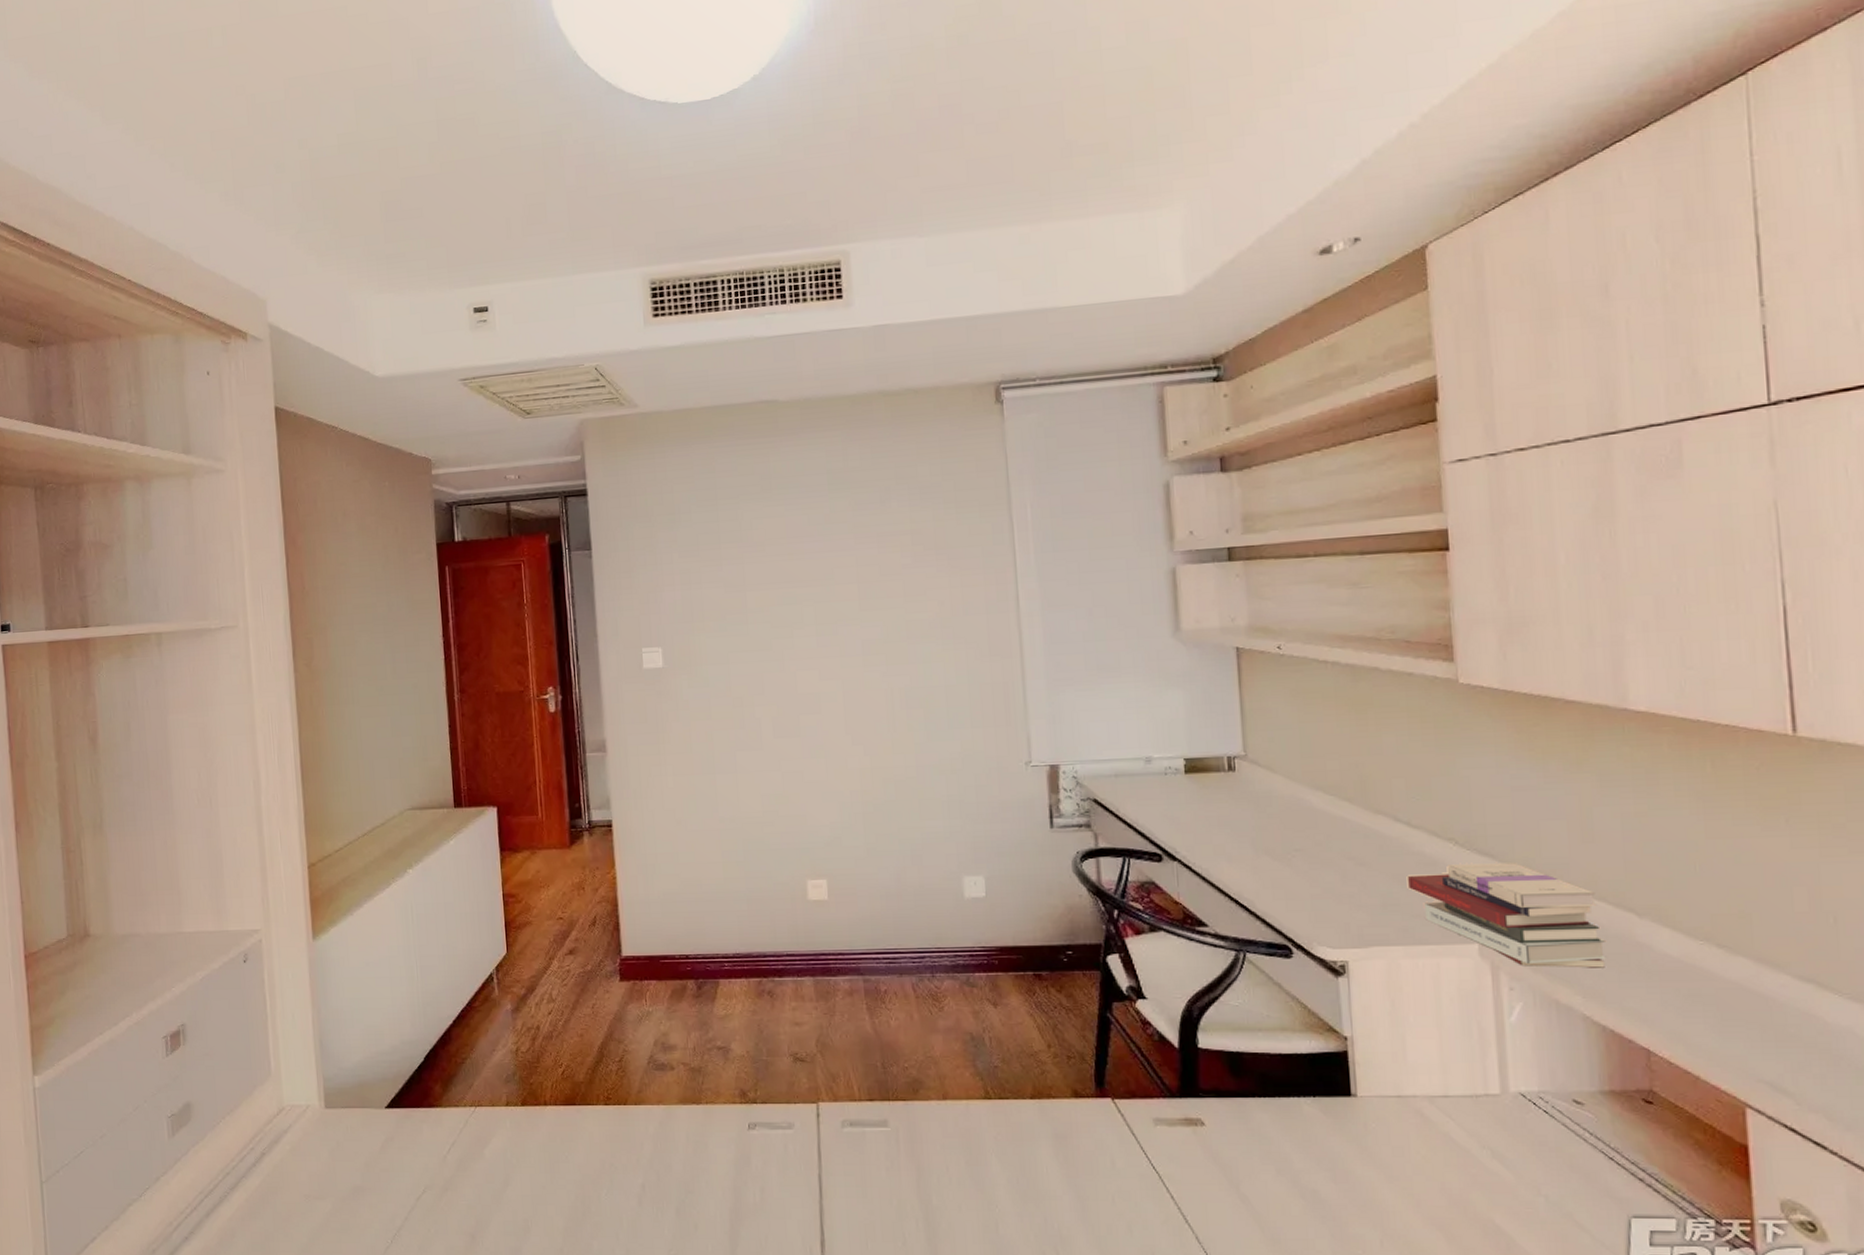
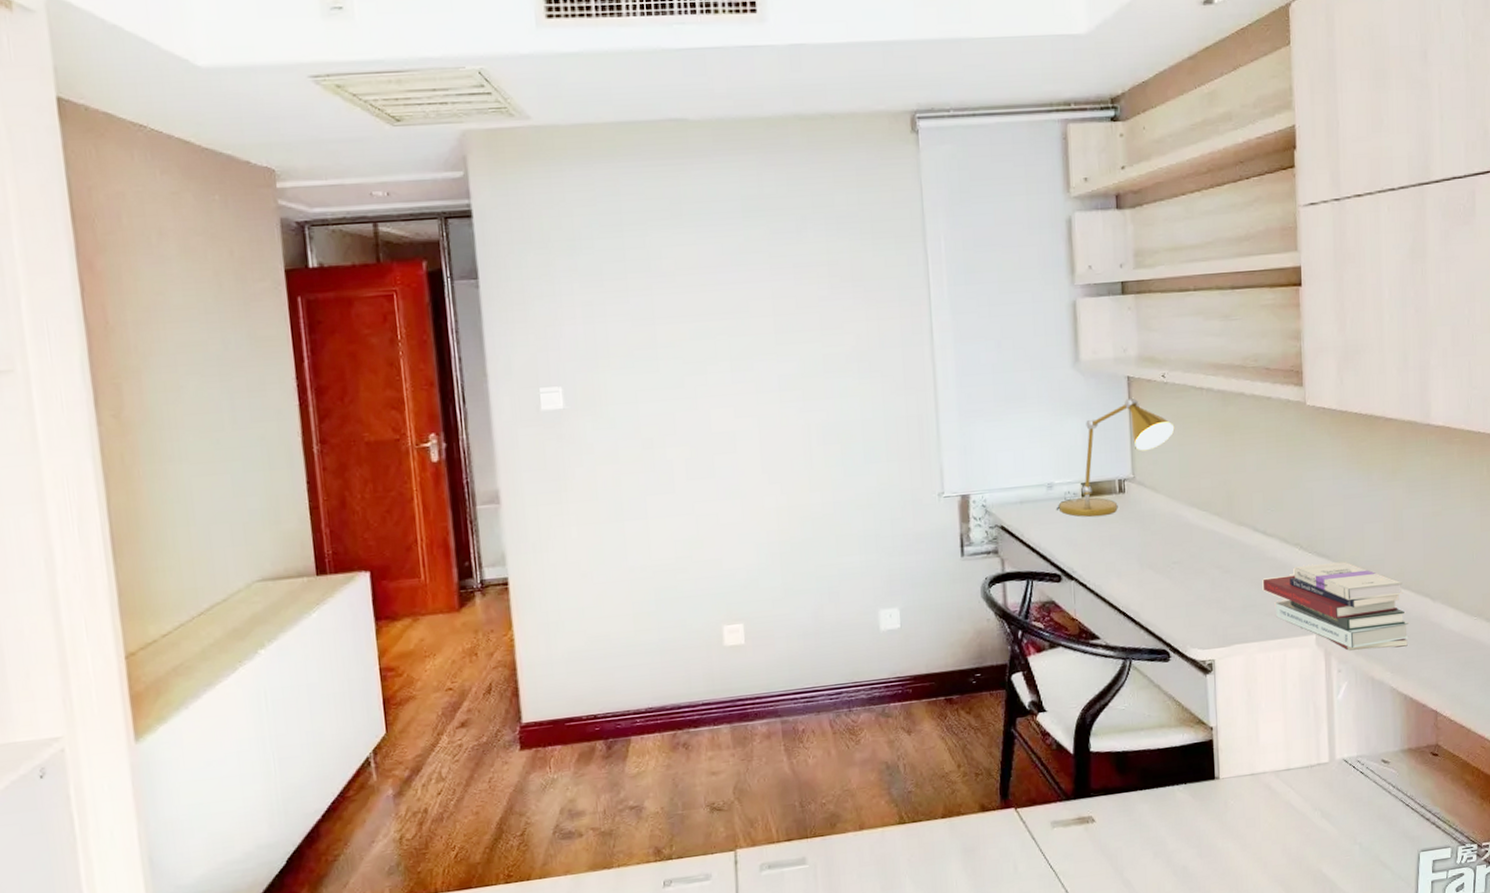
desk lamp: none [1155,671,1294,796] -> present [1055,398,1175,518]

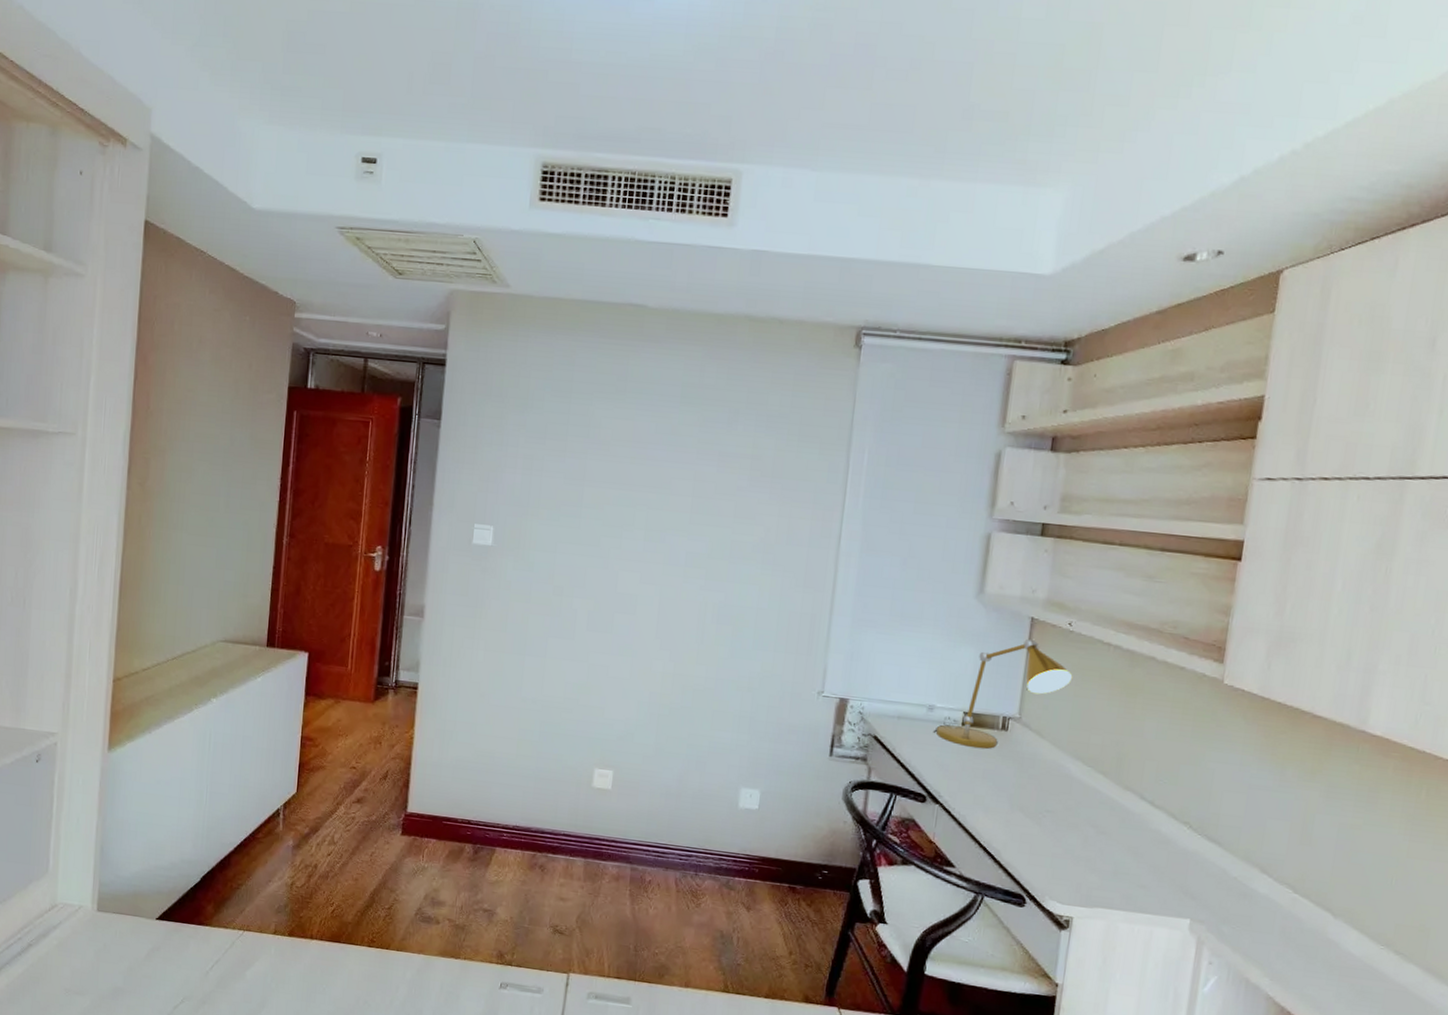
books: present [1263,561,1409,651] -> none [1140,845,1301,957]

